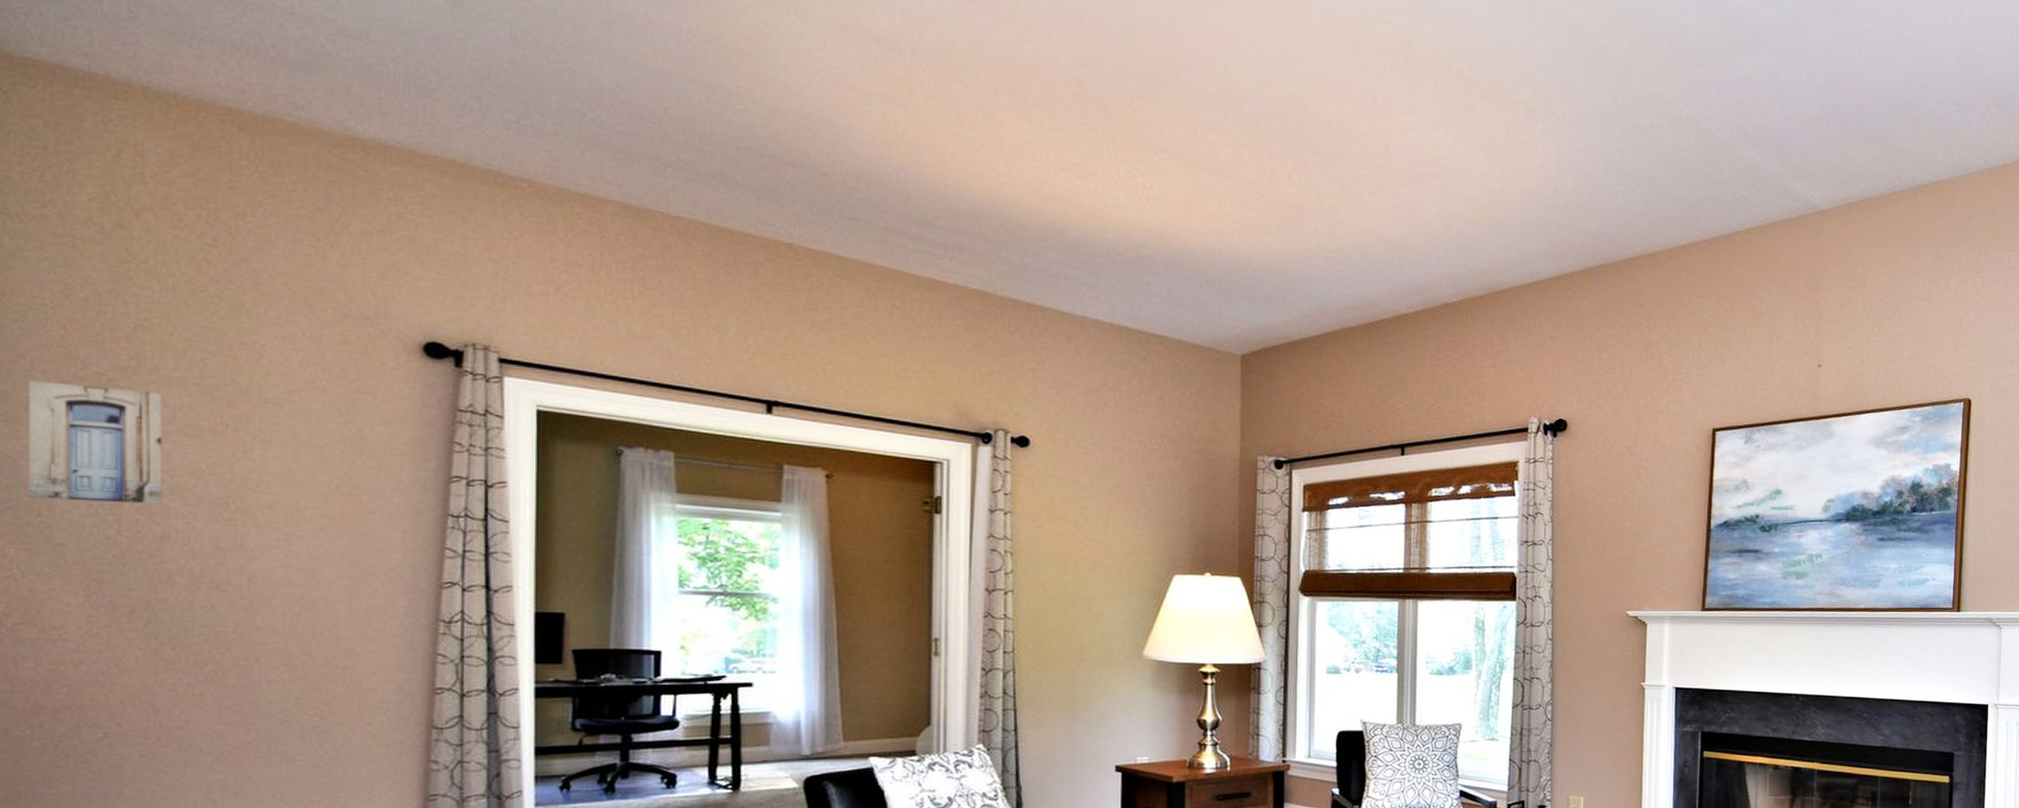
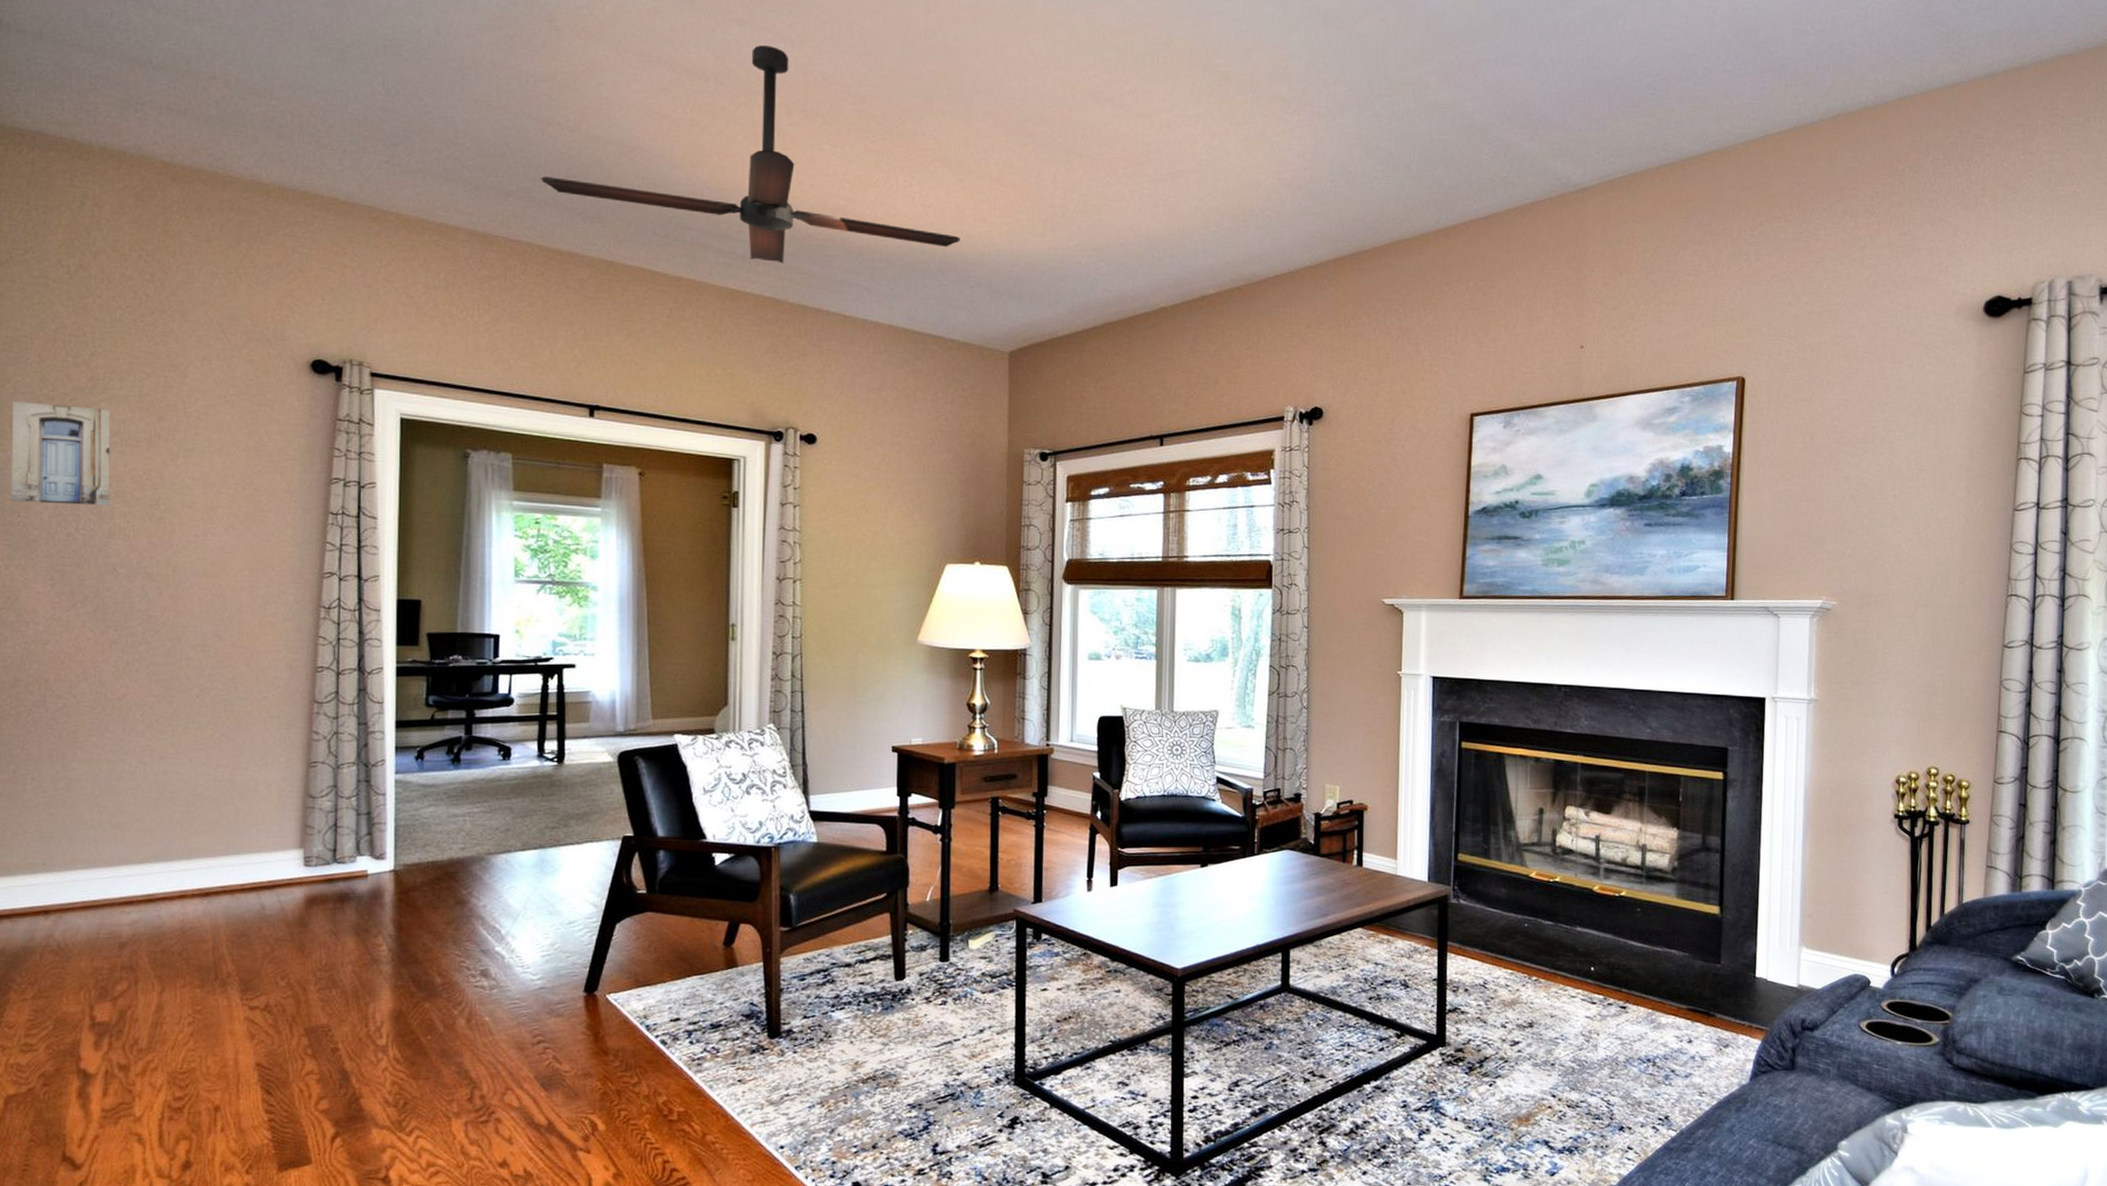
ceiling fan: none [706,17,1188,254] -> present [541,44,960,264]

